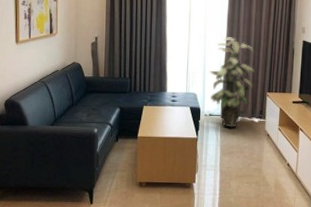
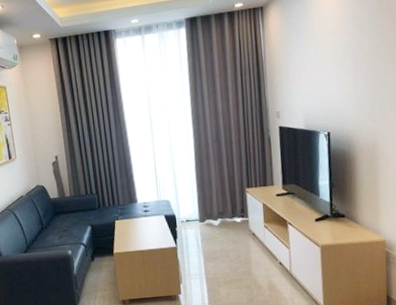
indoor plant: present [209,37,255,128] -> none [180,134,230,232]

